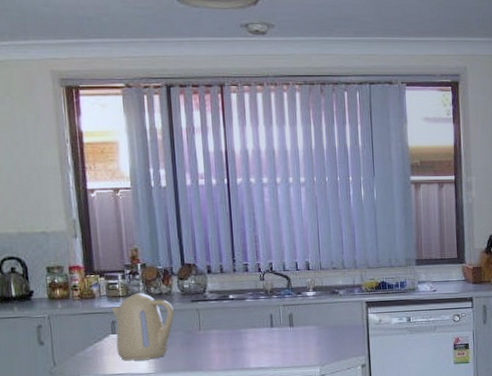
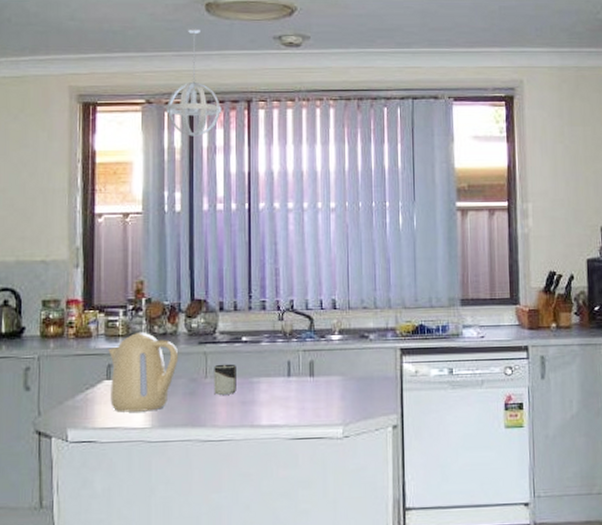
pendant light: none [145,14,197,118] -> present [166,27,222,136]
cup: none [206,318,227,344] -> present [214,364,236,395]

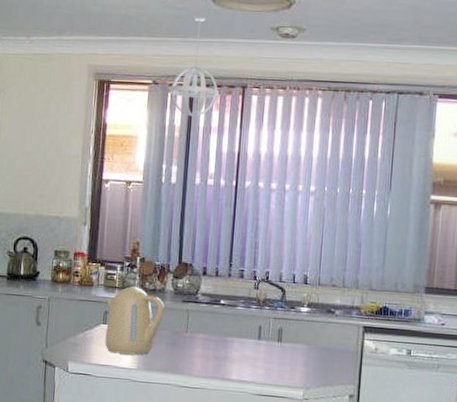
cup: present [214,364,236,395] -> none [192,321,214,349]

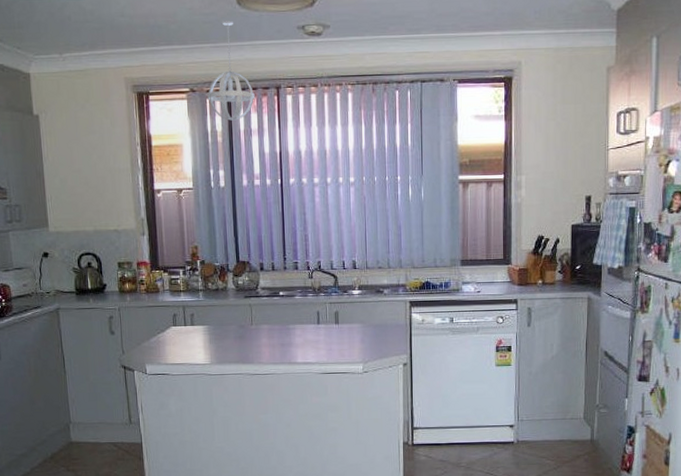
kettle: present [105,286,165,355] -> none [173,287,230,352]

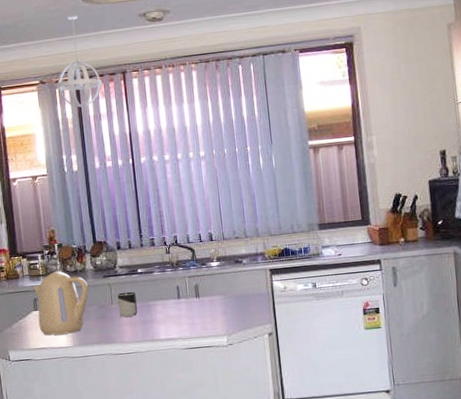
kettle: none [173,287,230,352] -> present [33,271,89,336]
cup: none [258,313,277,338] -> present [117,291,138,317]

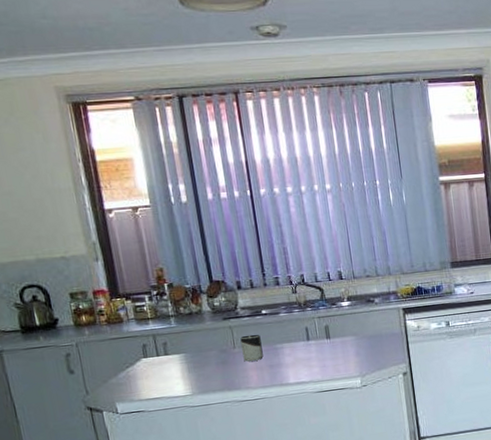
kettle: present [33,271,89,336] -> none [140,313,208,384]
pendant light: present [57,14,103,108] -> none [156,20,212,130]

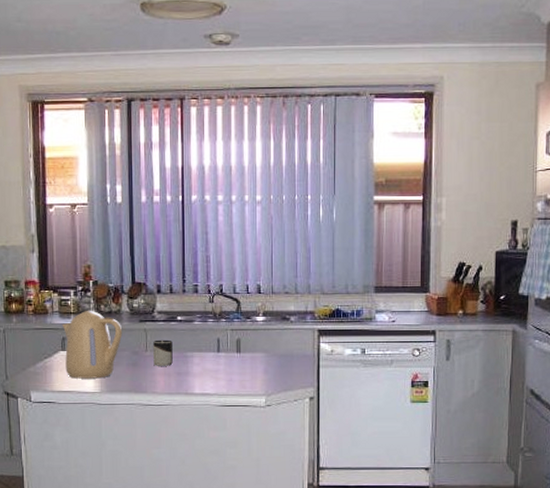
kettle: none [140,313,208,384] -> present [62,310,123,379]

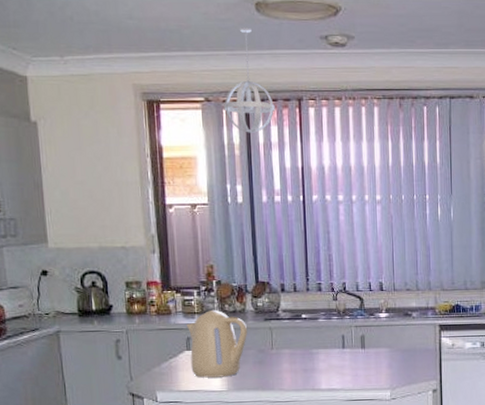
pendant light: none [106,27,157,133] -> present [224,26,275,133]
cup: present [153,339,173,366] -> none [279,337,299,364]

